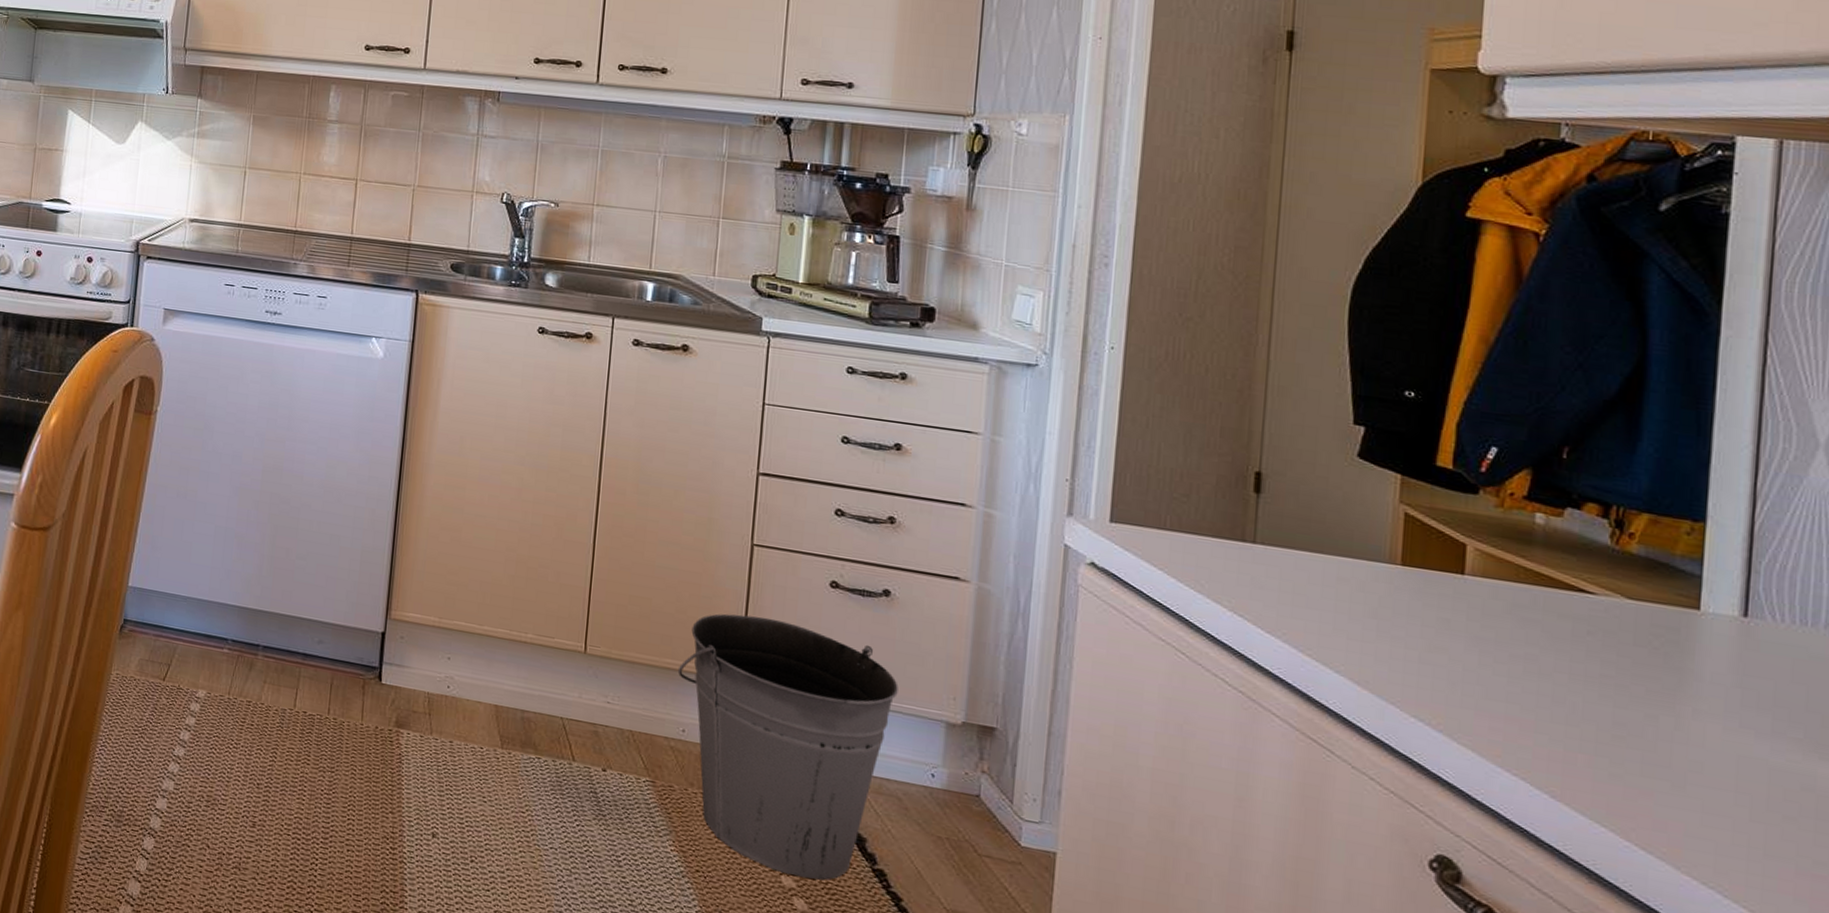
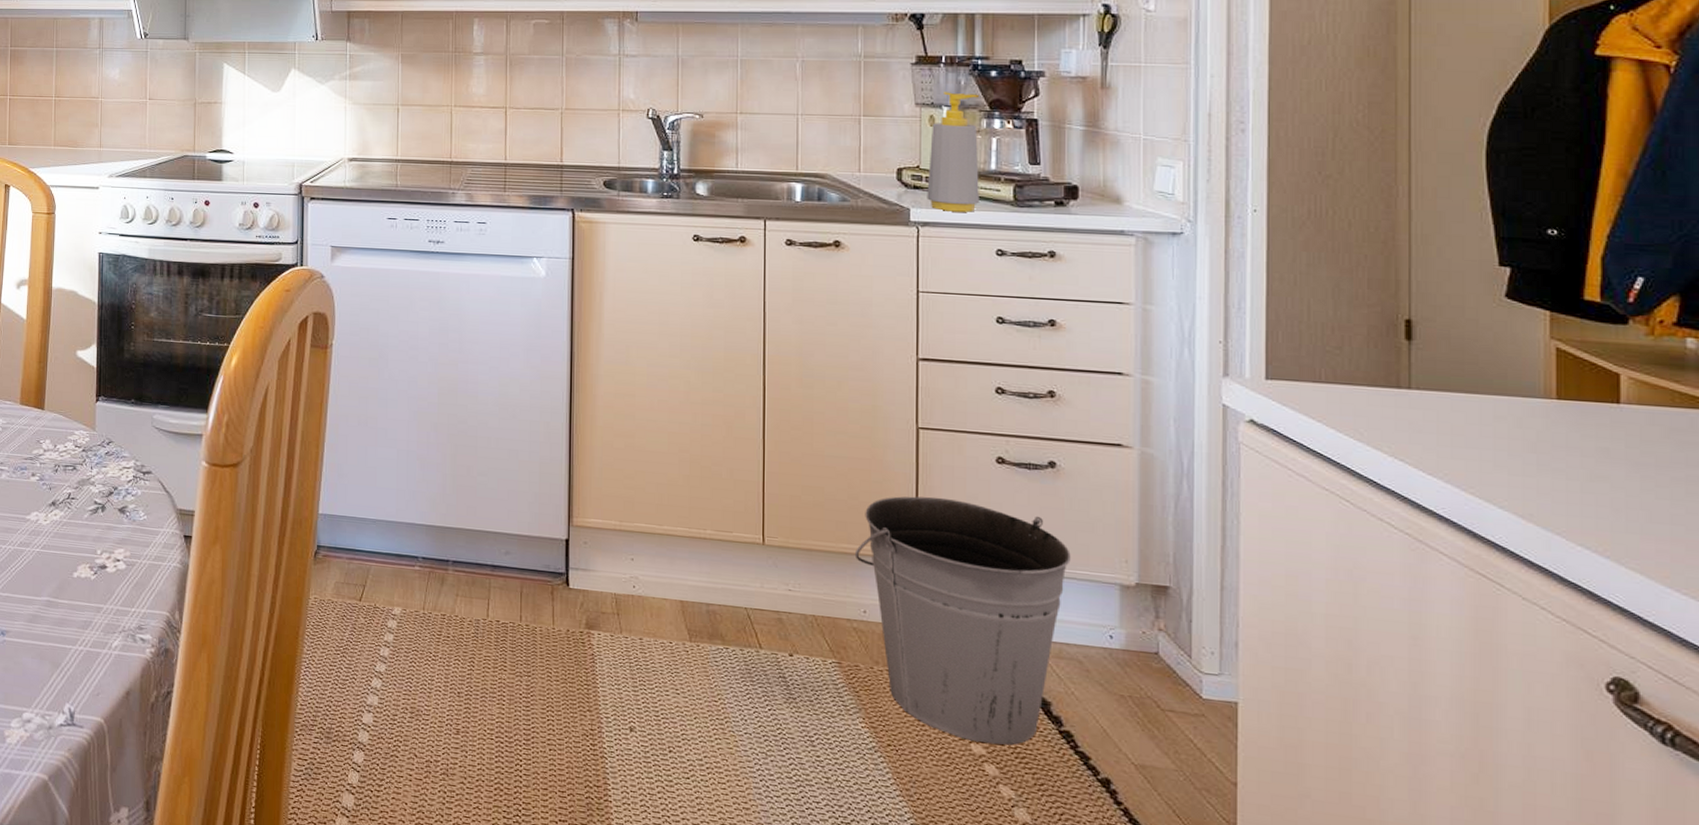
soap bottle: none [780,200,843,327] -> present [927,92,980,212]

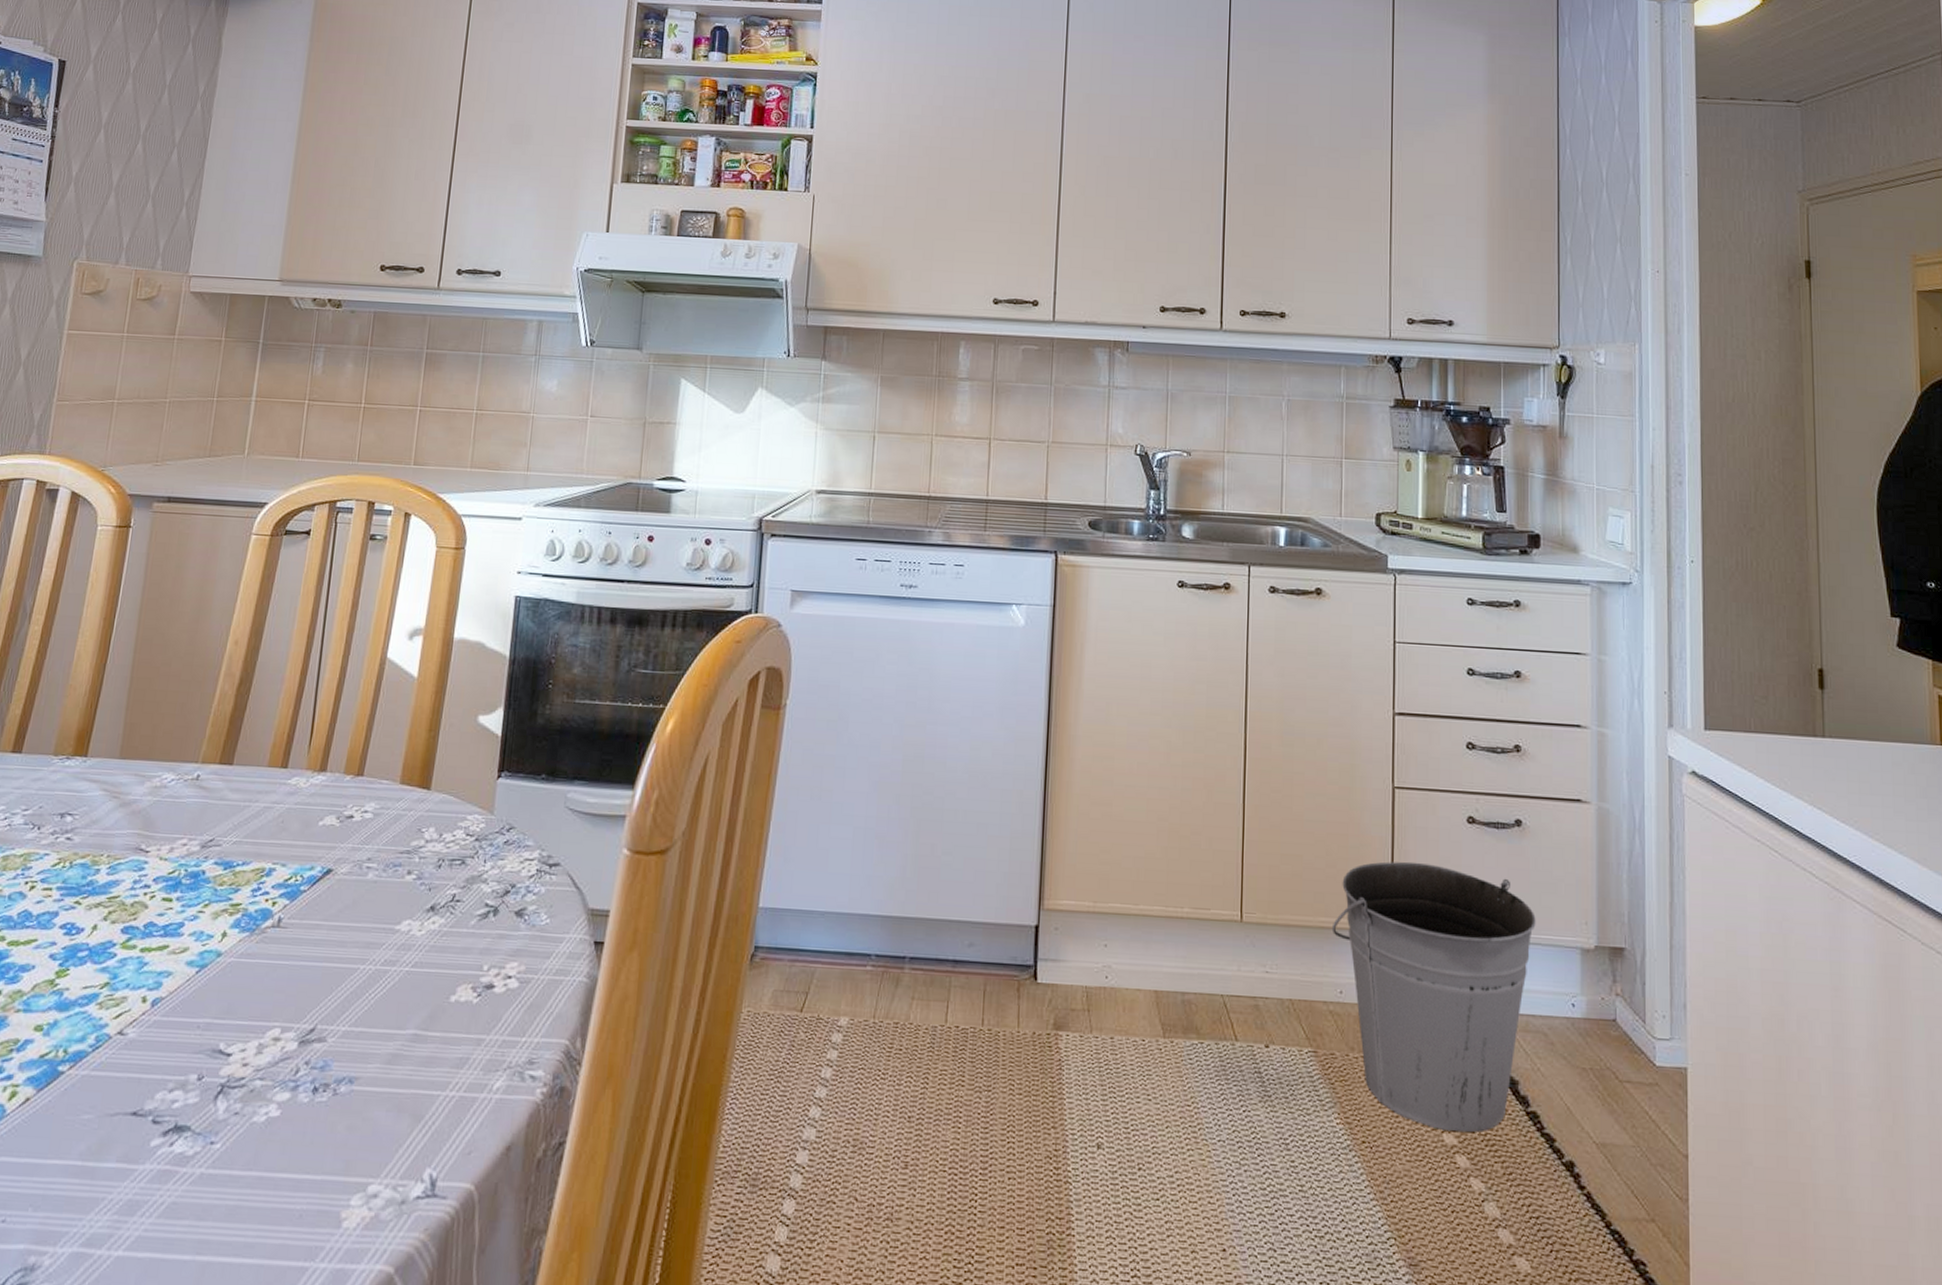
soap bottle: present [927,92,980,212] -> none [1403,436,1452,560]

